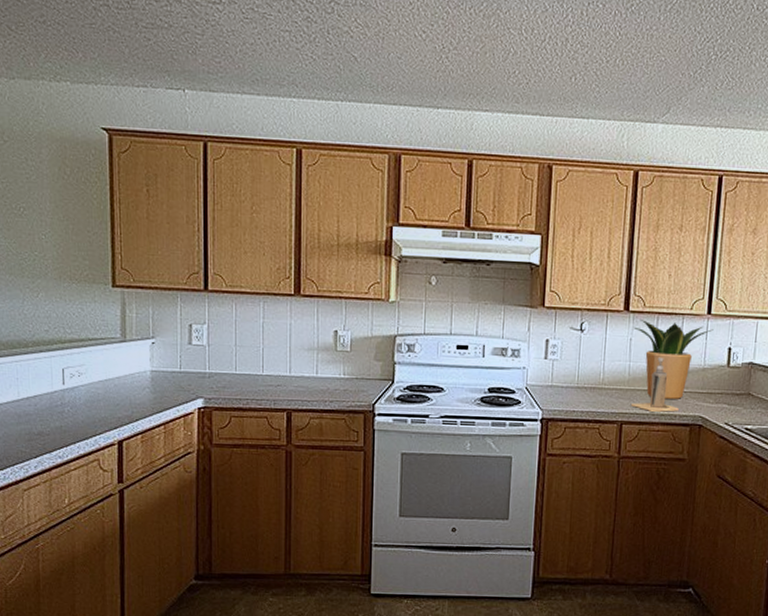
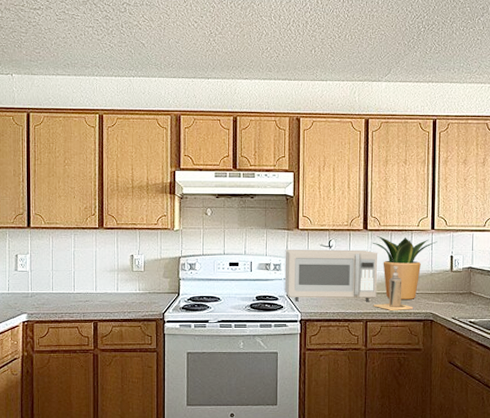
microwave: none [523,331,640,400] -> present [284,249,377,302]

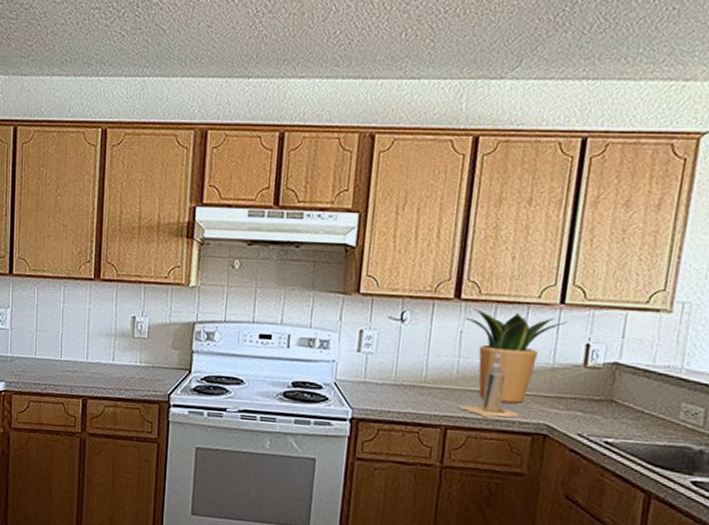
microwave: present [284,249,377,302] -> none [332,320,472,402]

